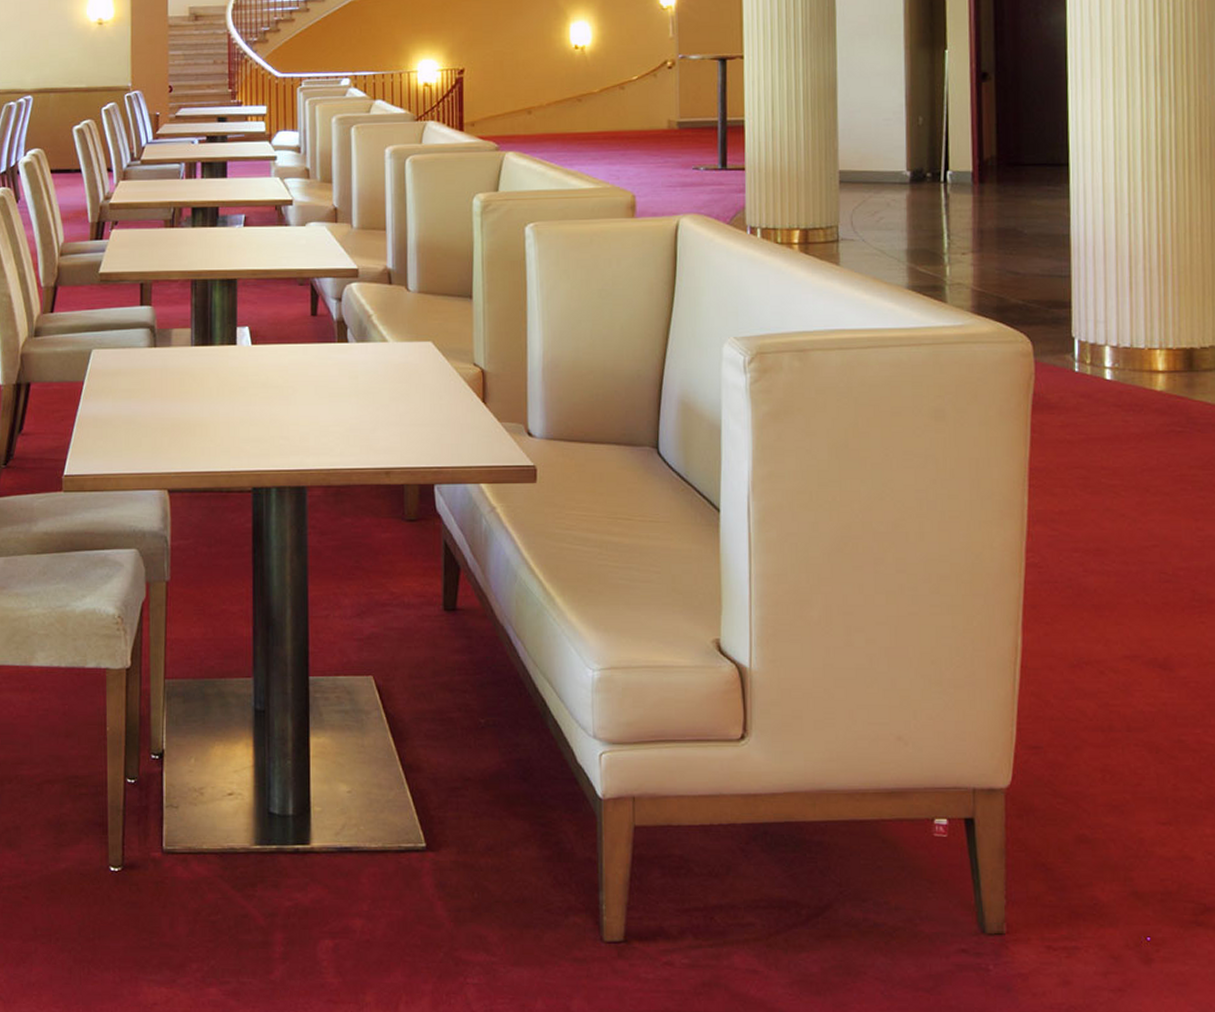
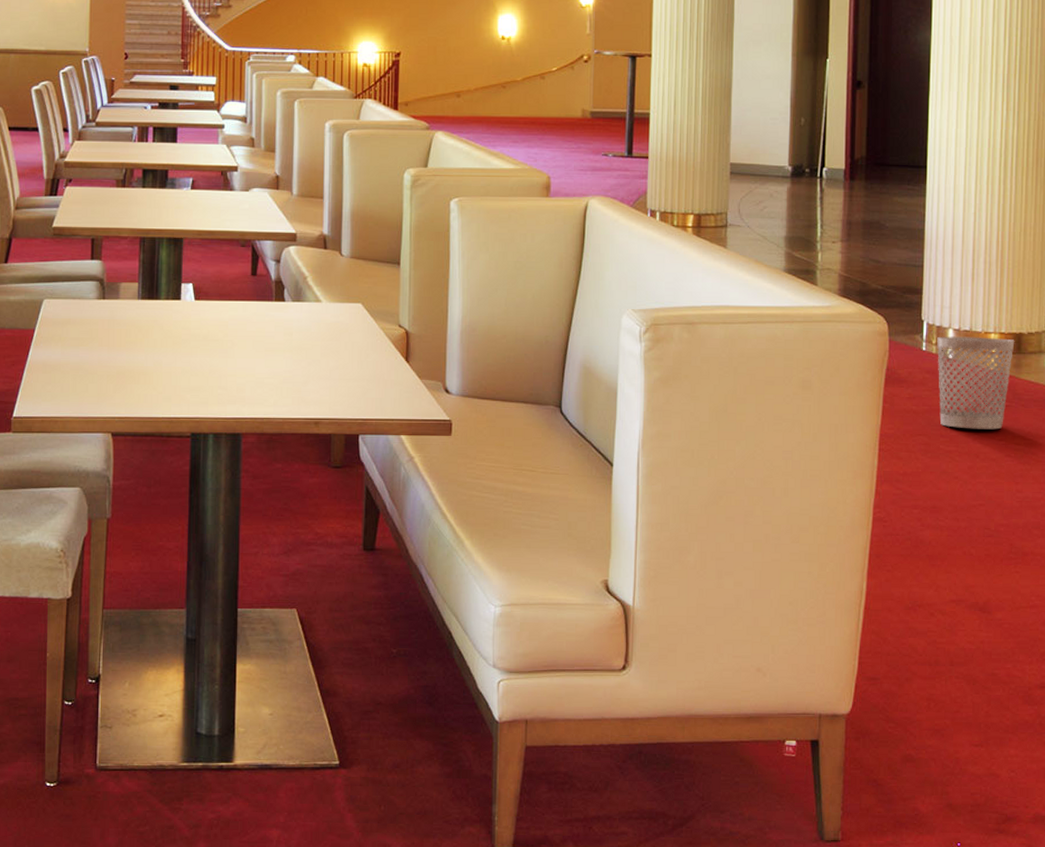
wastebasket: none [1092,354,1185,460] -> present [937,336,1015,430]

